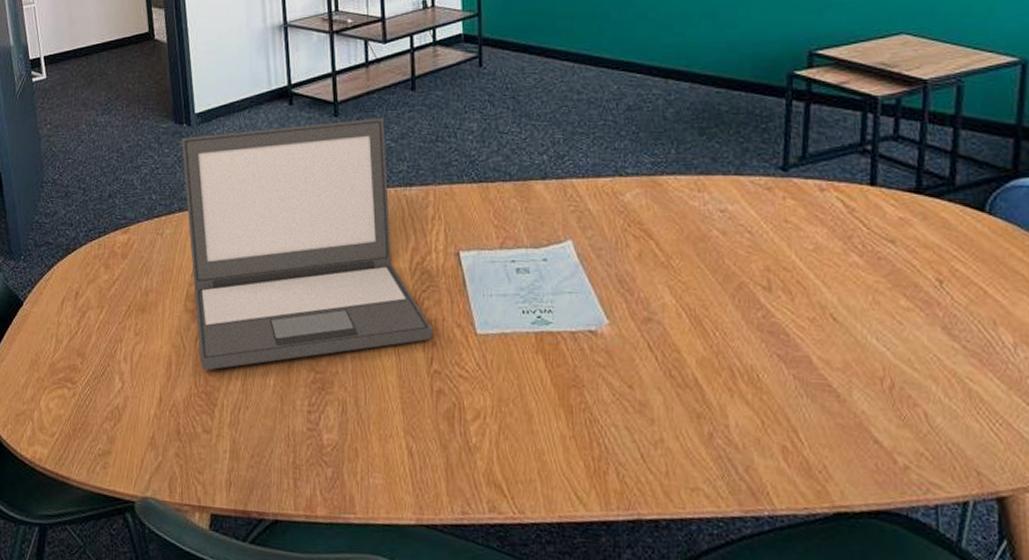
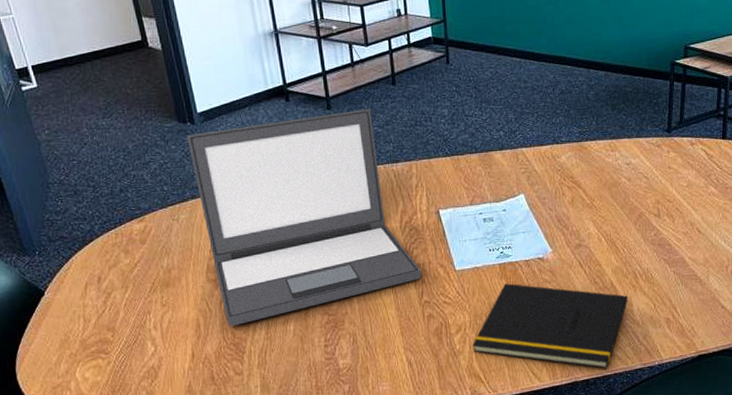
notepad: none [494,361,721,507] -> present [472,283,628,368]

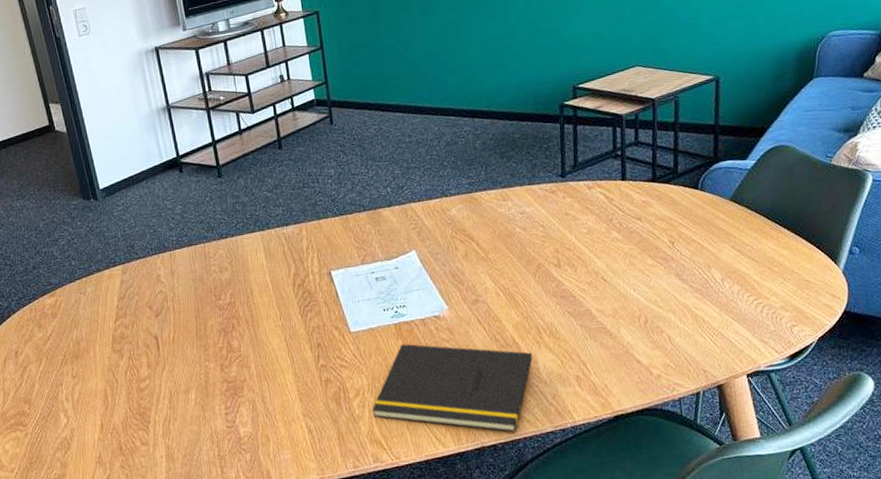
laptop: present [187,109,422,327] -> none [91,174,317,396]

